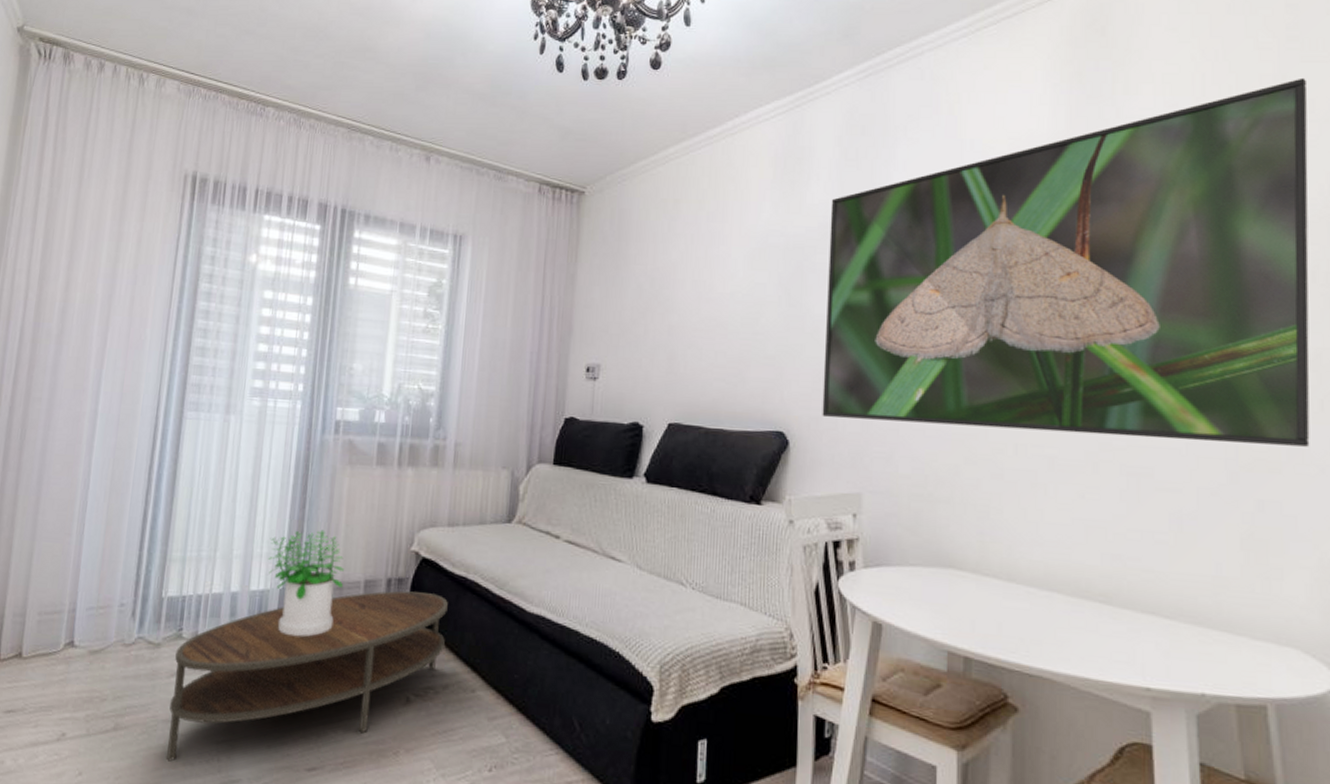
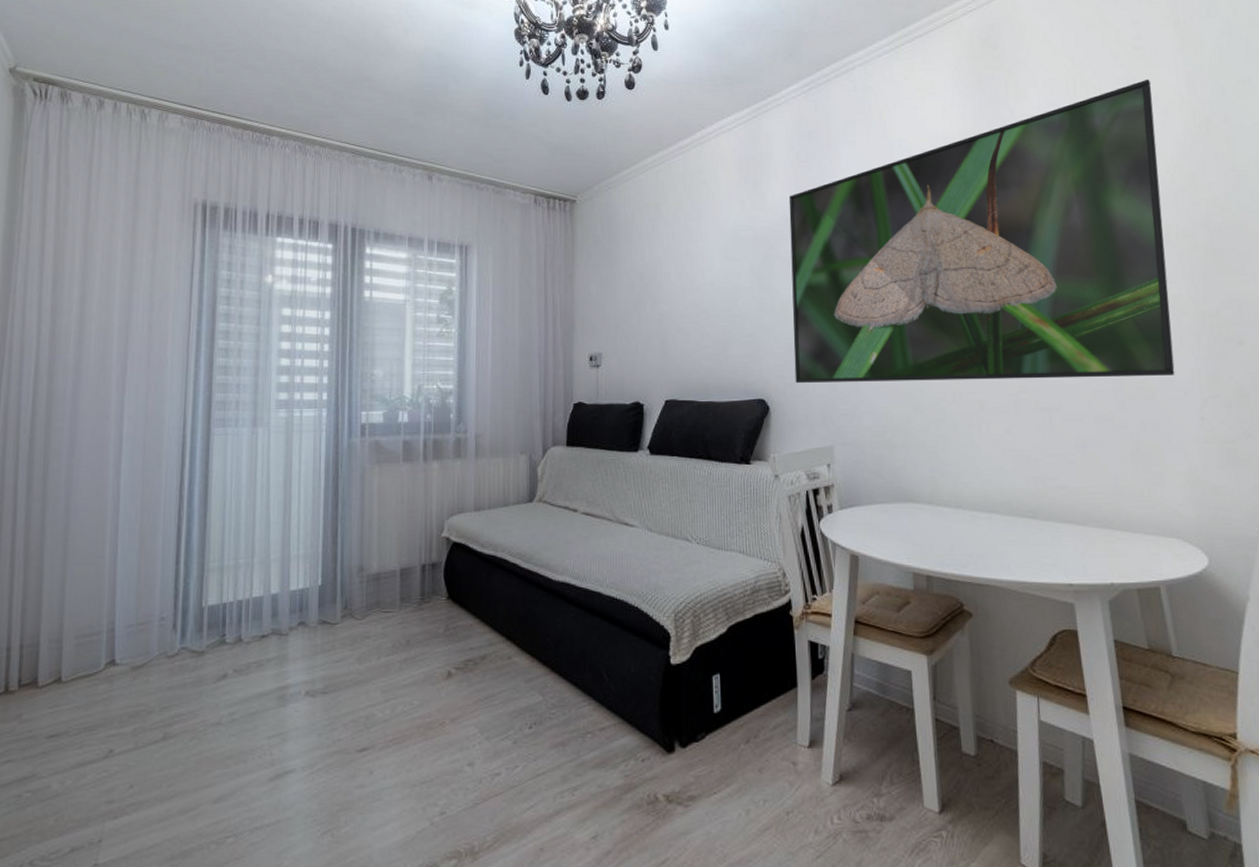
coffee table: present [167,591,448,762] -> none [218,574,480,762]
potted plant: present [267,529,344,637] -> none [305,526,380,628]

